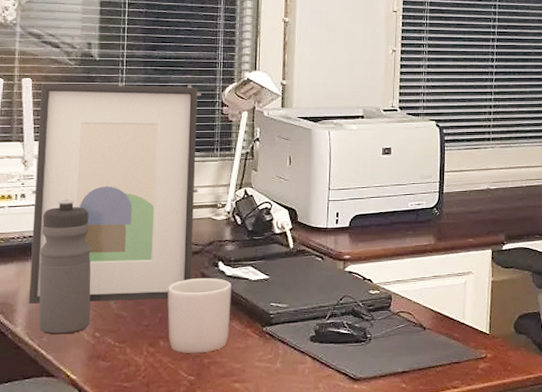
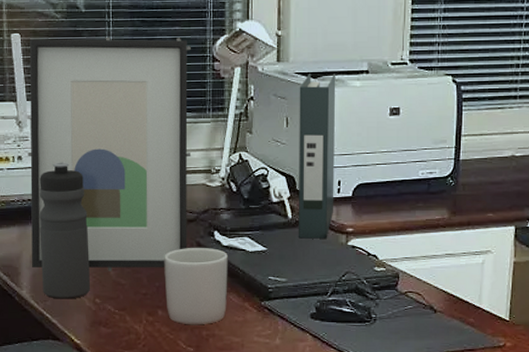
binder: none [300,118,335,266] -> present [299,73,336,239]

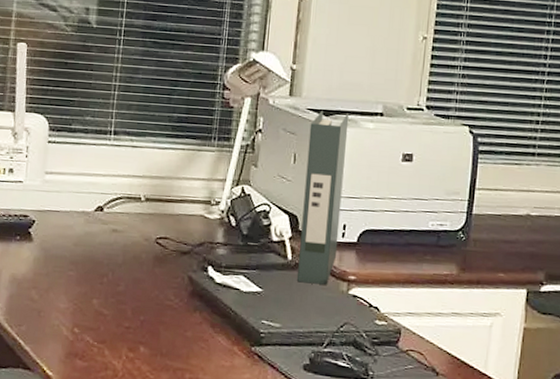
picture frame: present [28,36,192,271] -> none [10,50,202,301]
water bottle: present [39,162,91,299] -> none [18,178,76,326]
mug: present [164,247,228,325] -> none [149,281,220,367]

